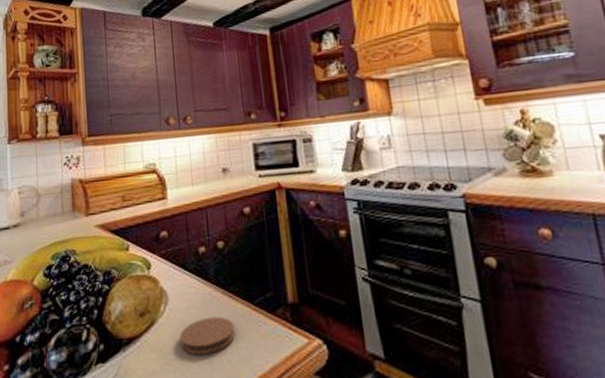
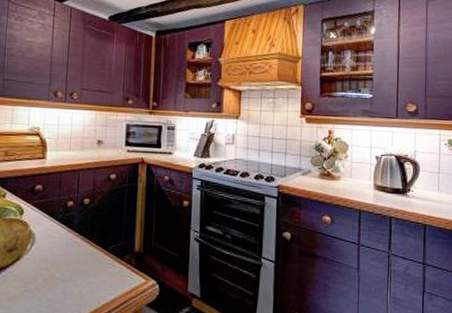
coaster: present [179,316,235,354] -> none [40,257,88,285]

